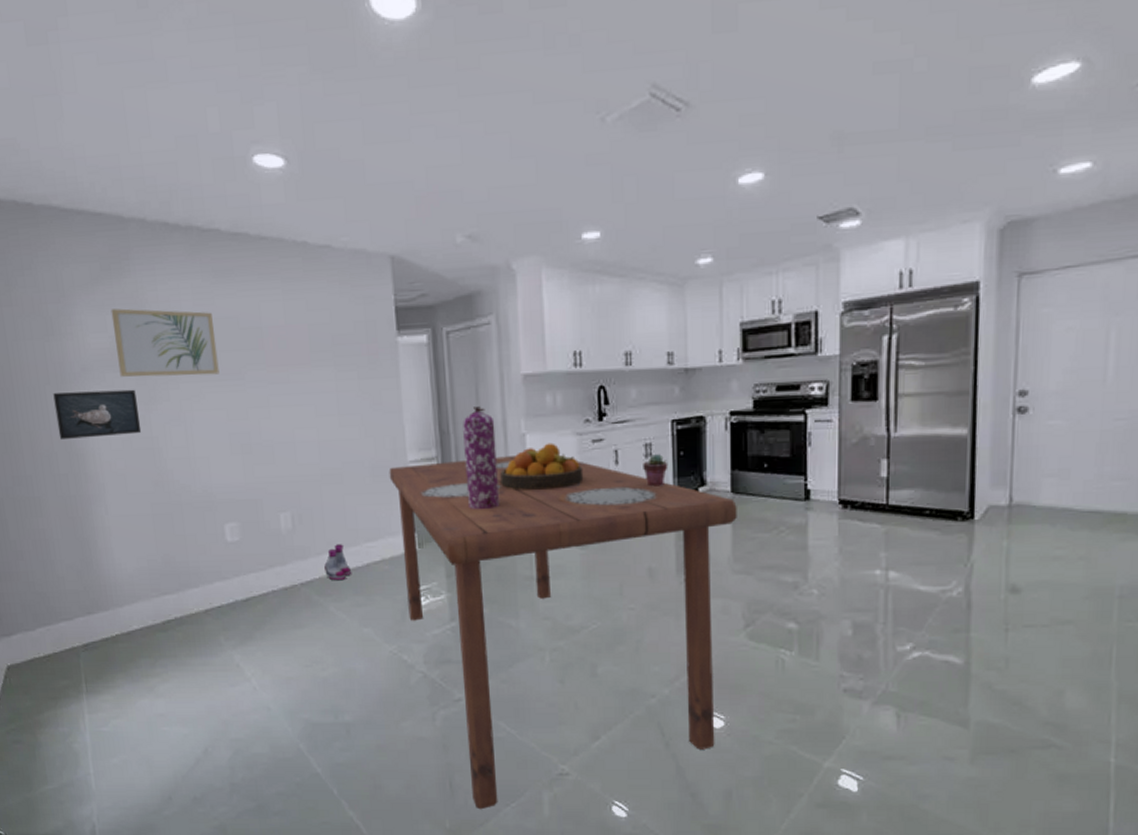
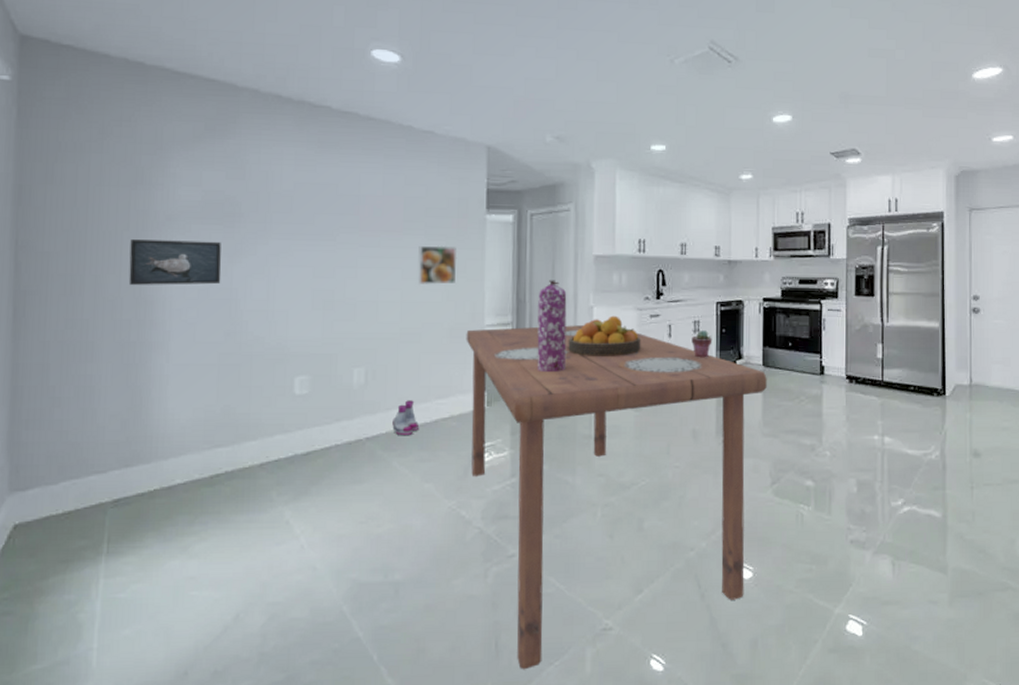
wall art: present [110,308,220,377] -> none [207,166,313,234]
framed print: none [329,376,372,422] -> present [417,245,458,285]

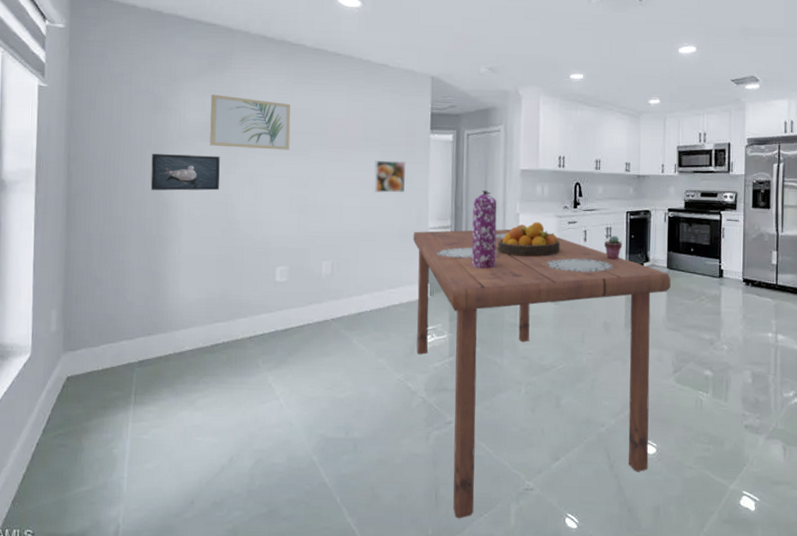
wall art: none [207,166,313,234] -> present [210,94,291,150]
boots: present [392,400,419,436] -> none [353,289,374,319]

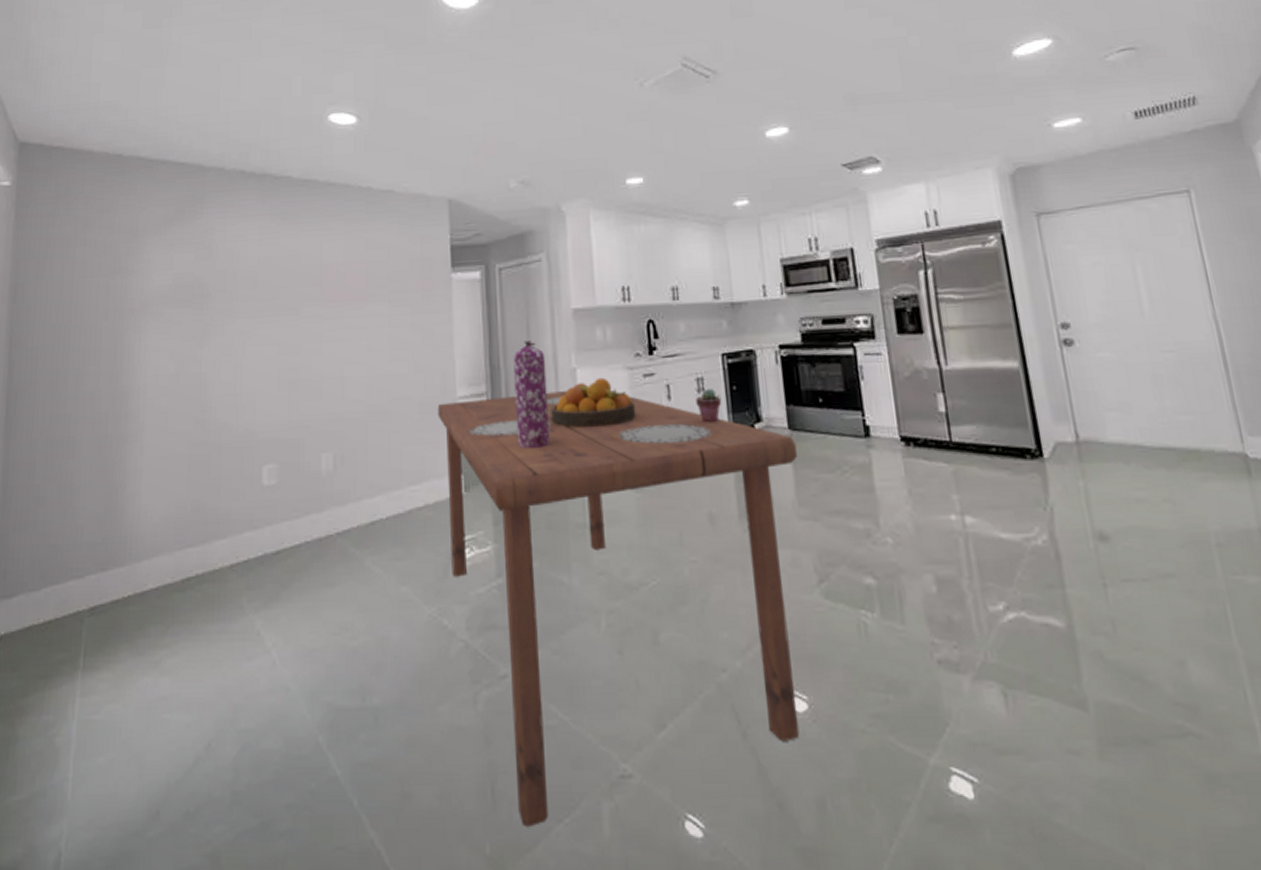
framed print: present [150,154,220,191] -> none [106,325,191,376]
wall art: present [210,94,291,150] -> none [178,248,276,313]
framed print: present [374,160,407,194] -> none [383,311,424,357]

